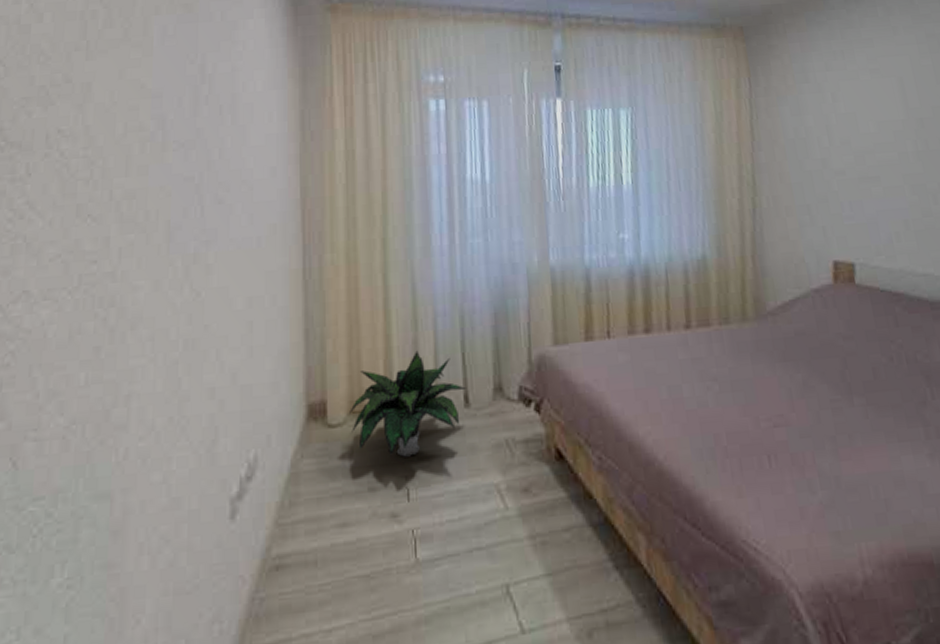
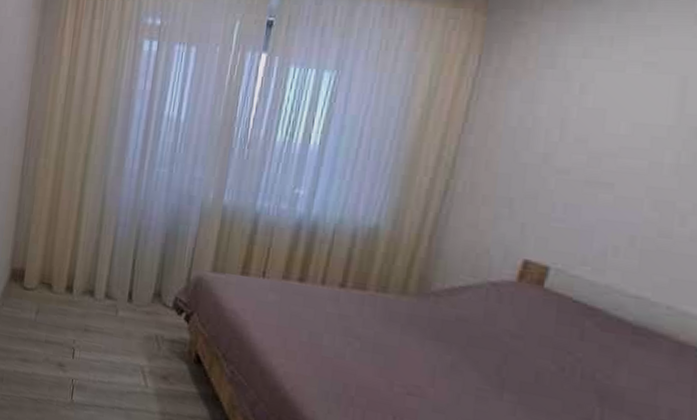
potted plant: present [349,350,467,457] -> none [40,248,133,327]

